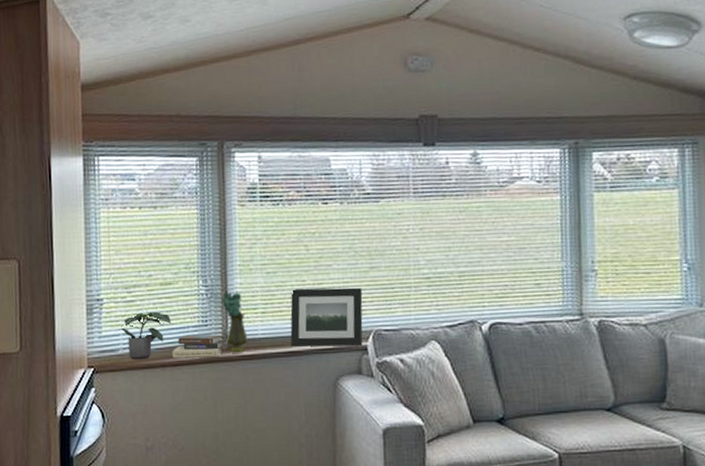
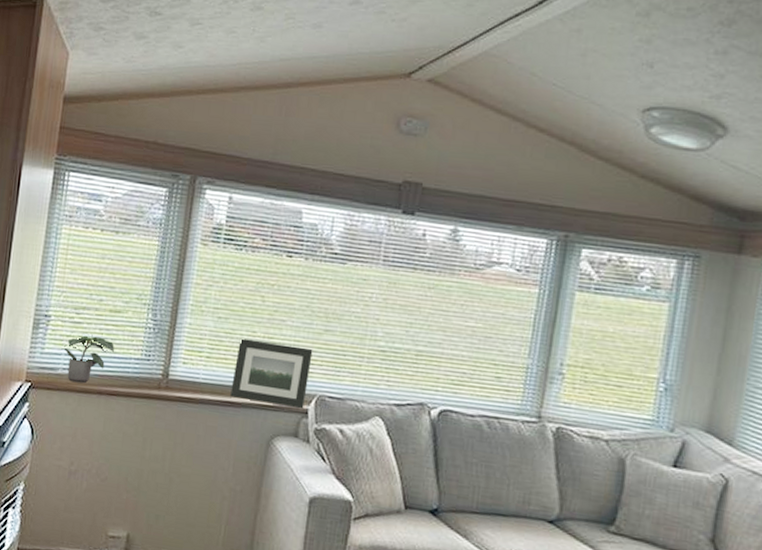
books: present [172,334,224,358] -> none [110,366,163,394]
vase: present [220,290,248,353] -> none [165,327,190,394]

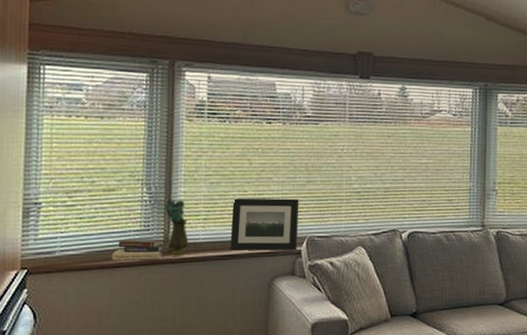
potted plant: present [63,335,114,384] -> none [58,215,112,262]
books: none [110,366,163,394] -> present [112,238,165,261]
vase: none [165,327,190,394] -> present [163,197,189,256]

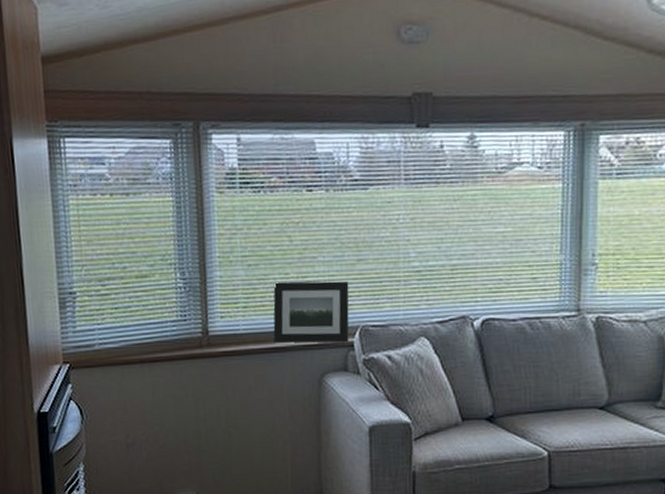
books: present [112,238,165,261] -> none [150,329,204,354]
vase: present [163,197,189,256] -> none [199,283,229,349]

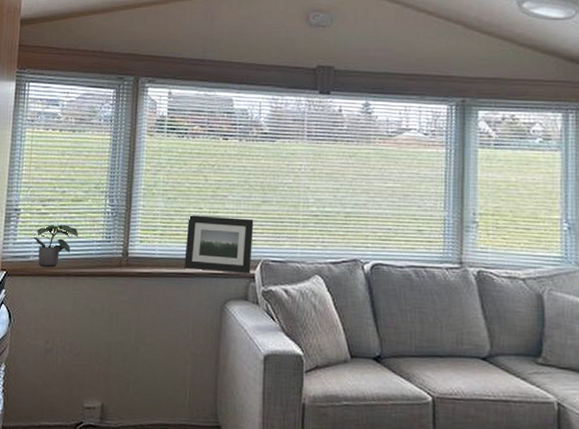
potted plant: none [95,304,148,356] -> present [32,223,78,268]

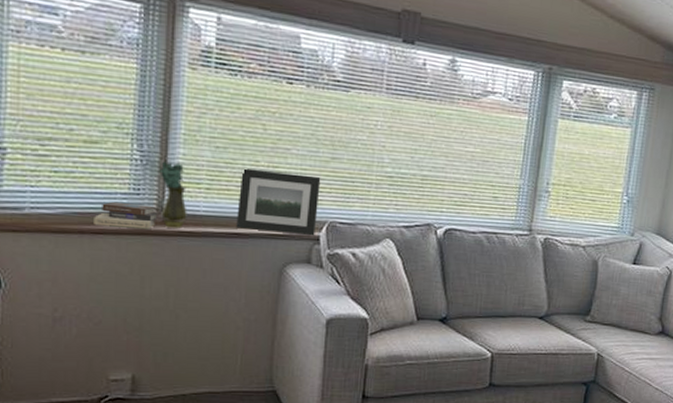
potted plant: present [32,223,78,268] -> none [27,169,94,223]
books: none [77,248,124,271] -> present [94,201,158,229]
vase: none [124,210,146,270] -> present [158,158,187,229]

